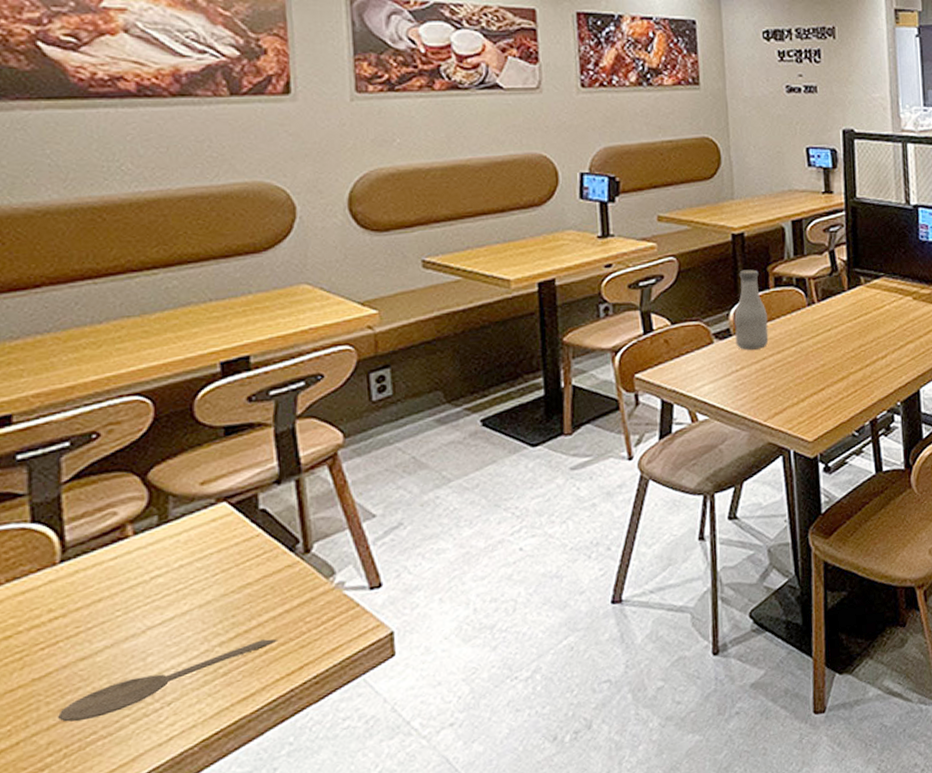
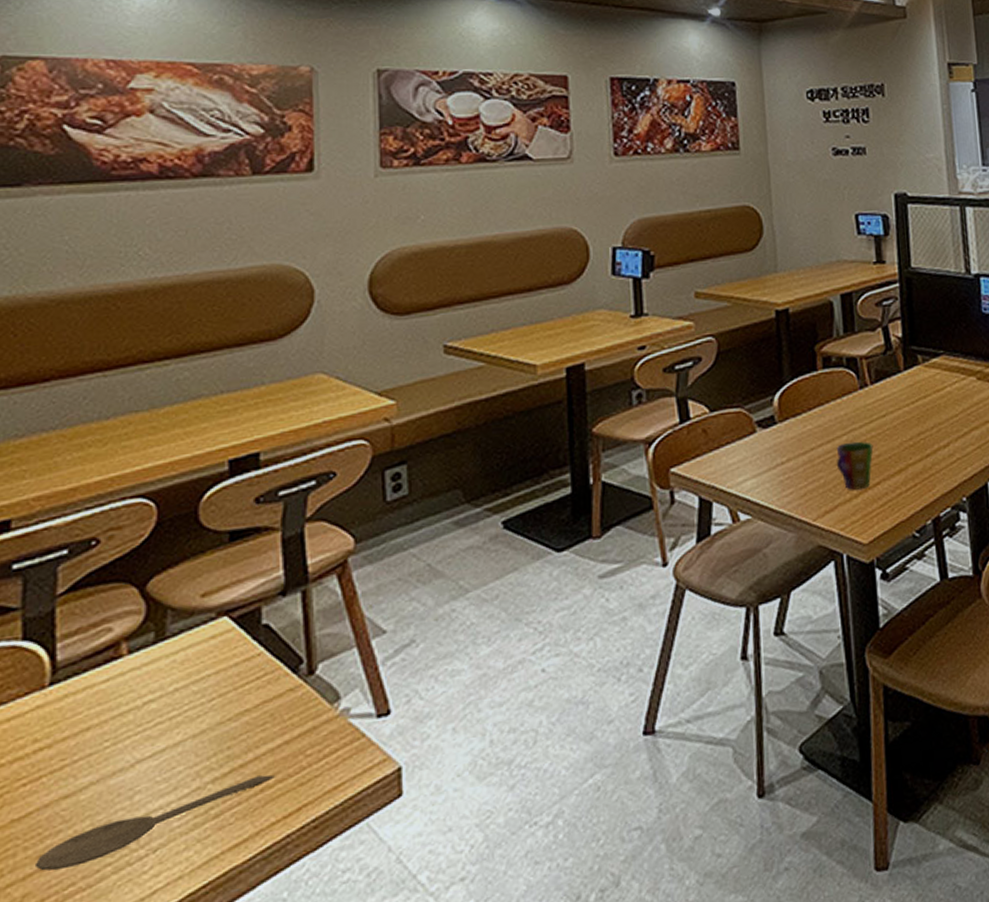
bottle: present [734,269,769,350] -> none [779,349,817,440]
cup: none [785,352,819,395] -> present [836,441,874,490]

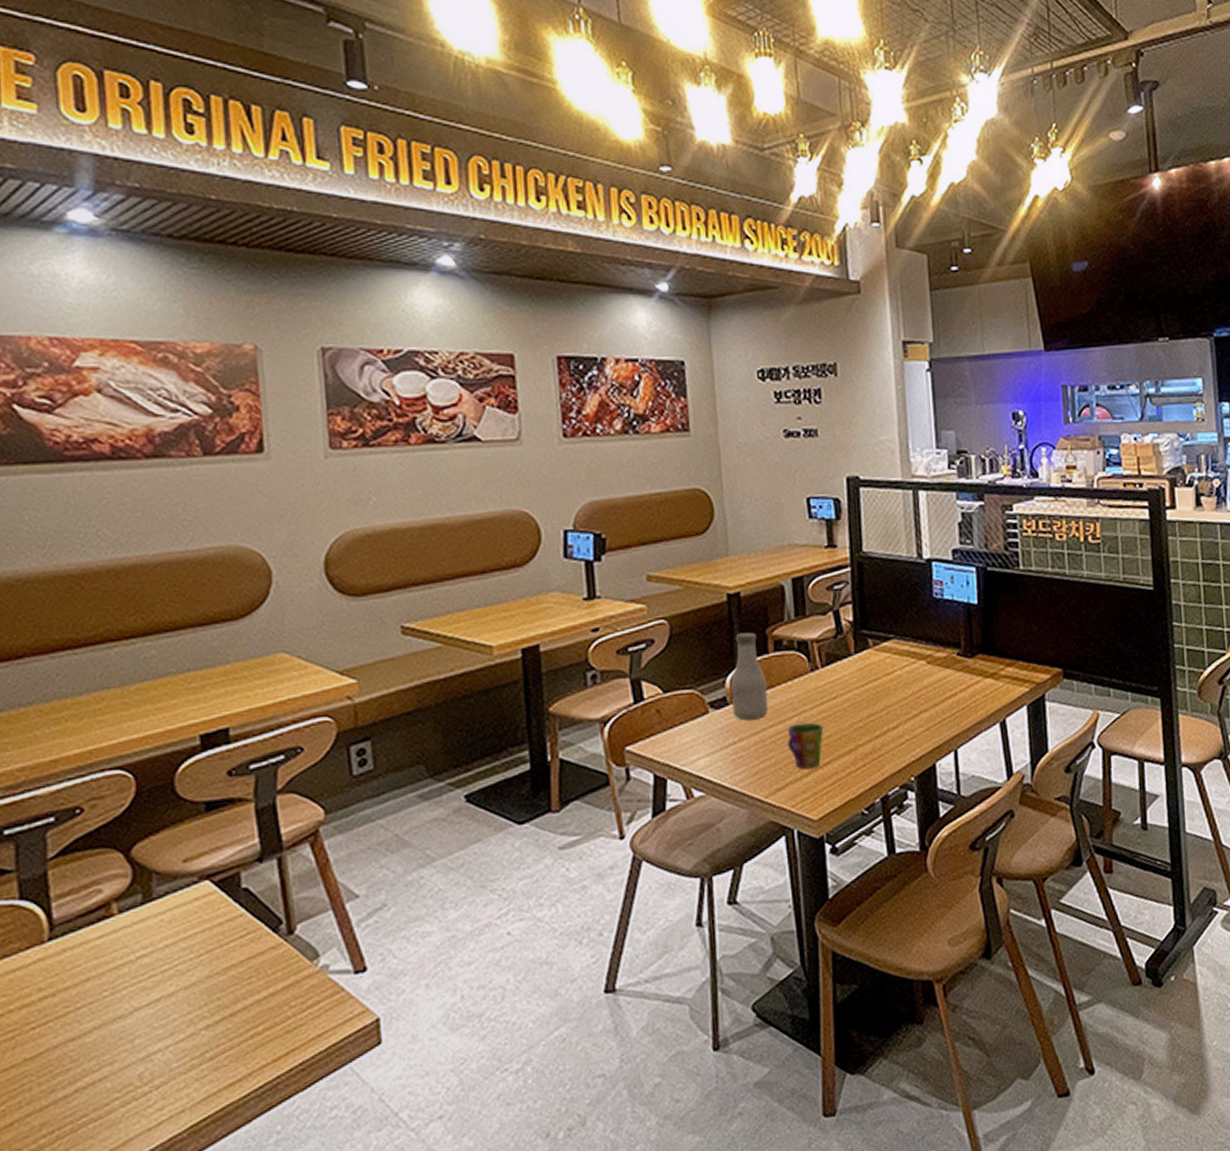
wooden spoon: present [34,775,276,872] -> none [49,1023,264,1104]
bottle: none [779,349,817,440] -> present [730,632,769,721]

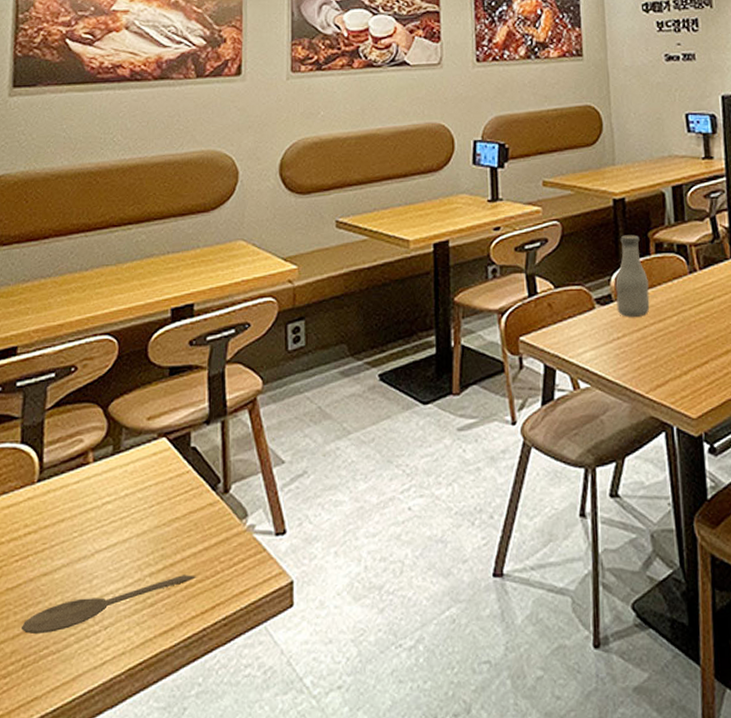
wooden spoon: none [49,1023,264,1104] -> present [20,575,197,635]
cup: present [787,722,824,769] -> none [667,322,702,367]

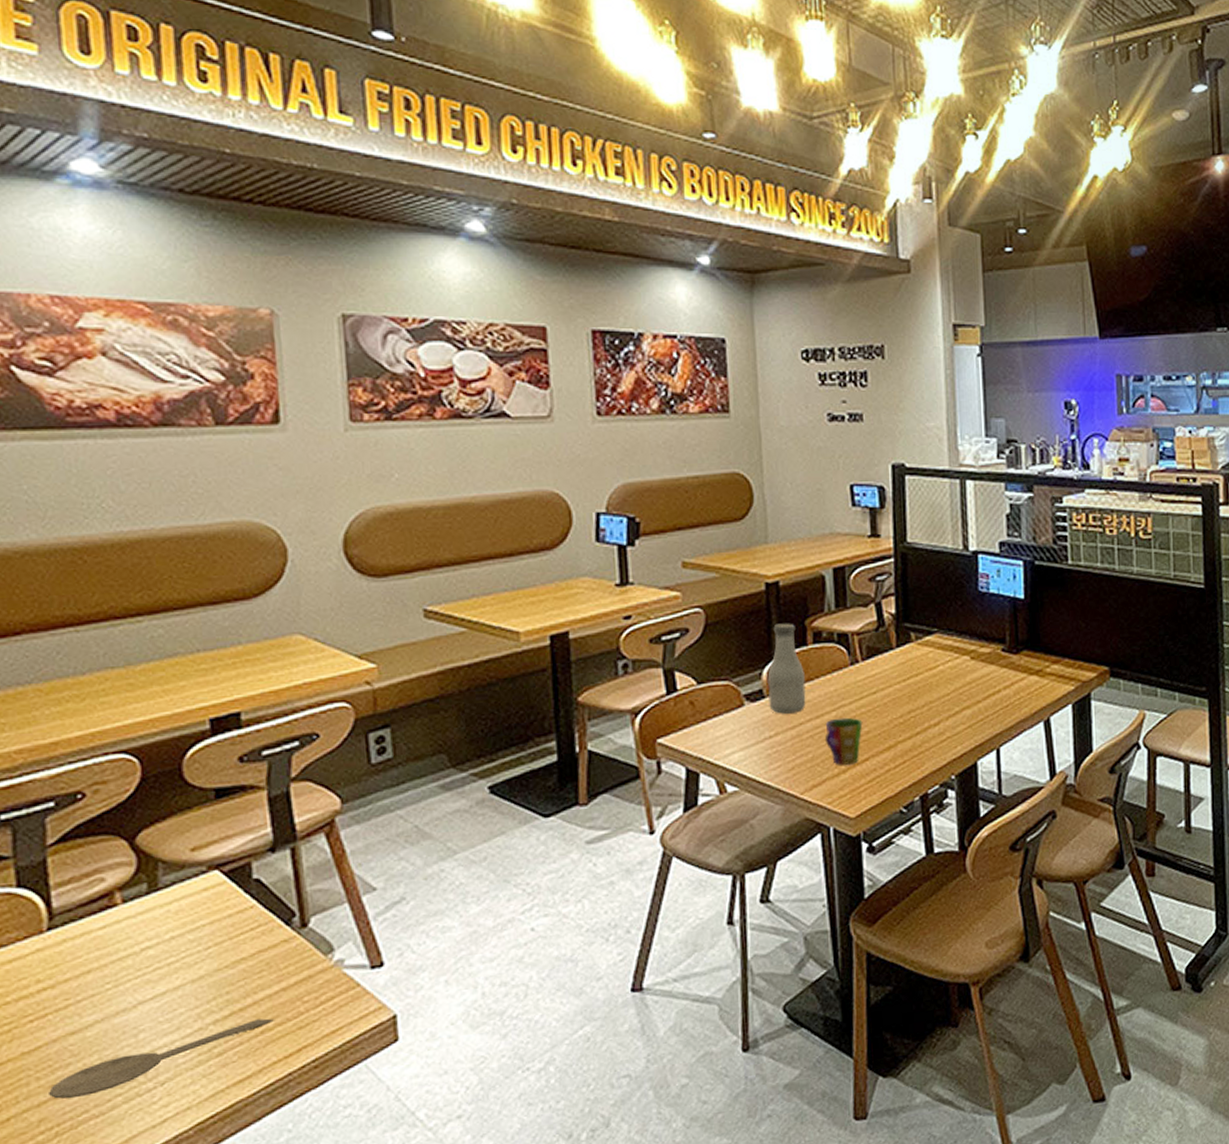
cup: none [667,322,702,367] -> present [824,717,863,765]

